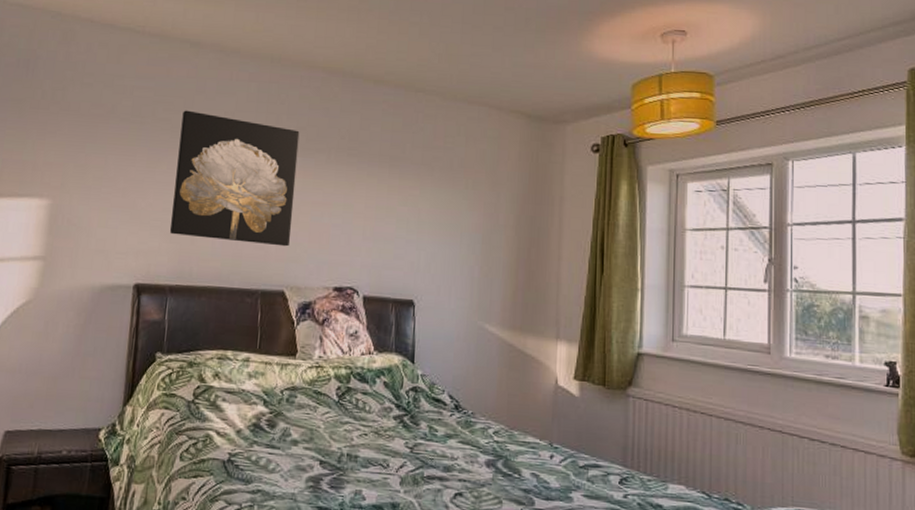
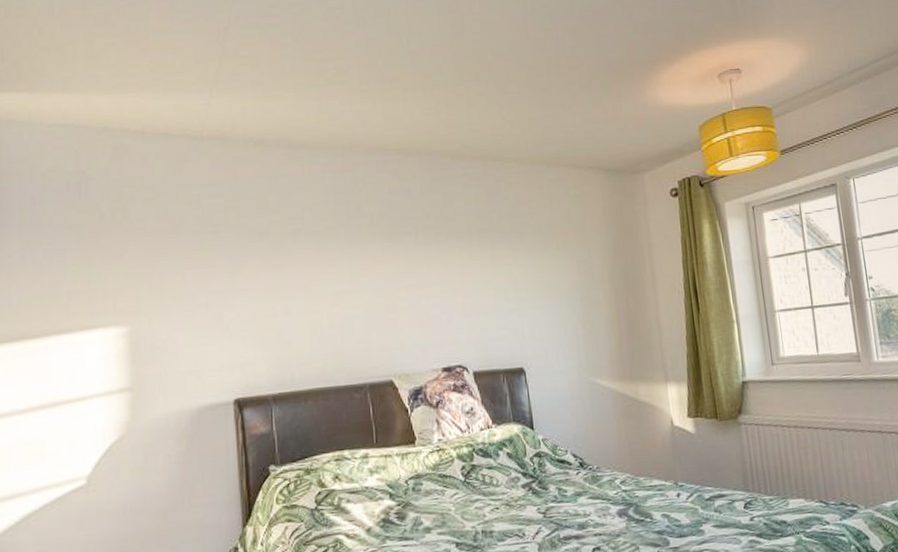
wall art: present [169,110,300,247] -> none [257,211,391,342]

